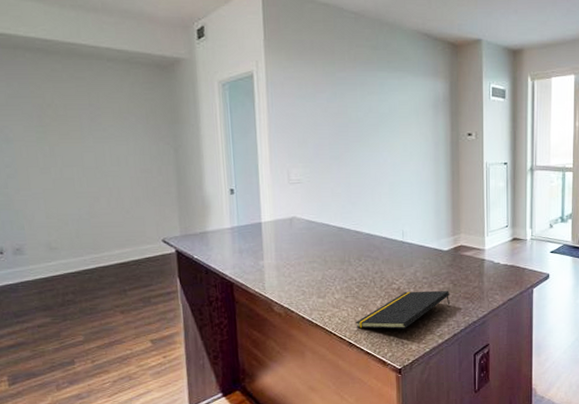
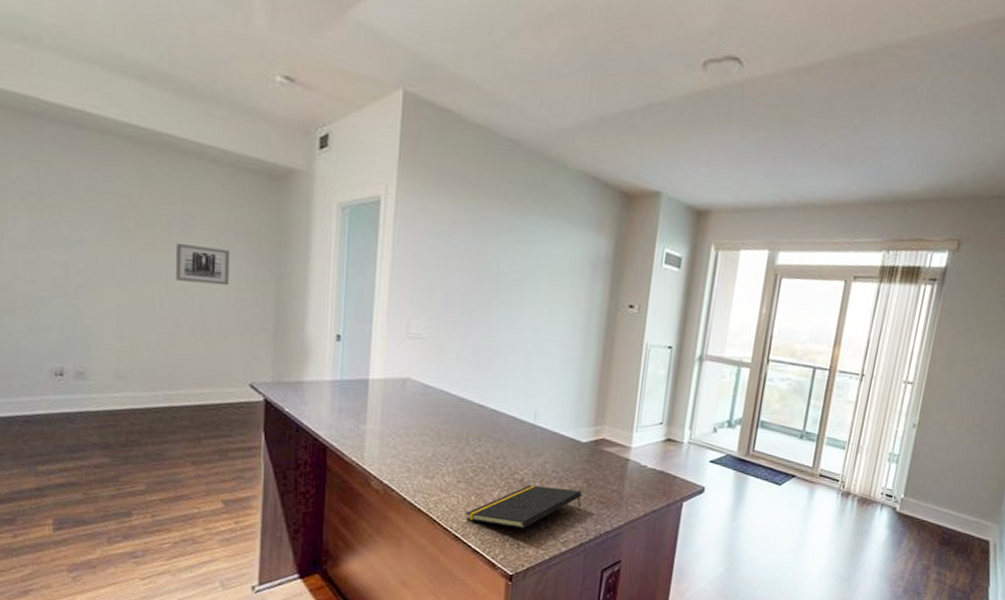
wall art: none [86,131,135,162] -> present [175,243,231,286]

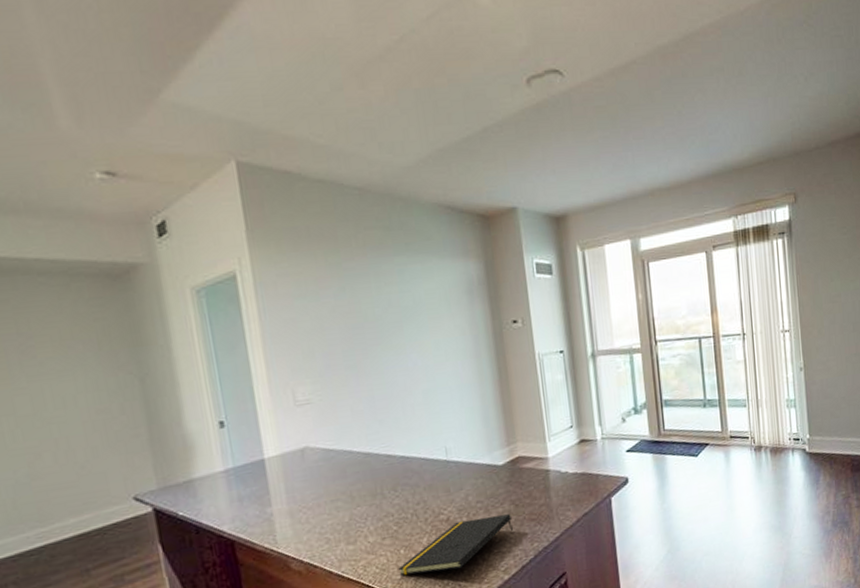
wall art: present [175,243,231,286] -> none [16,362,87,408]

